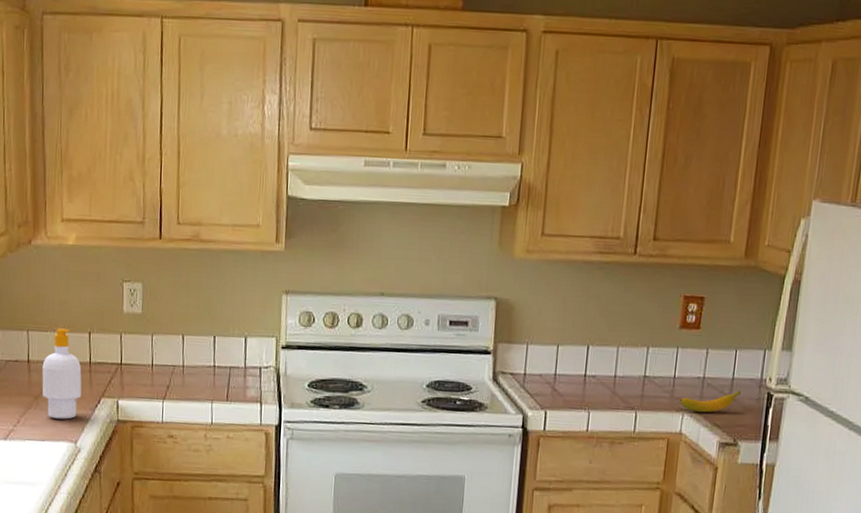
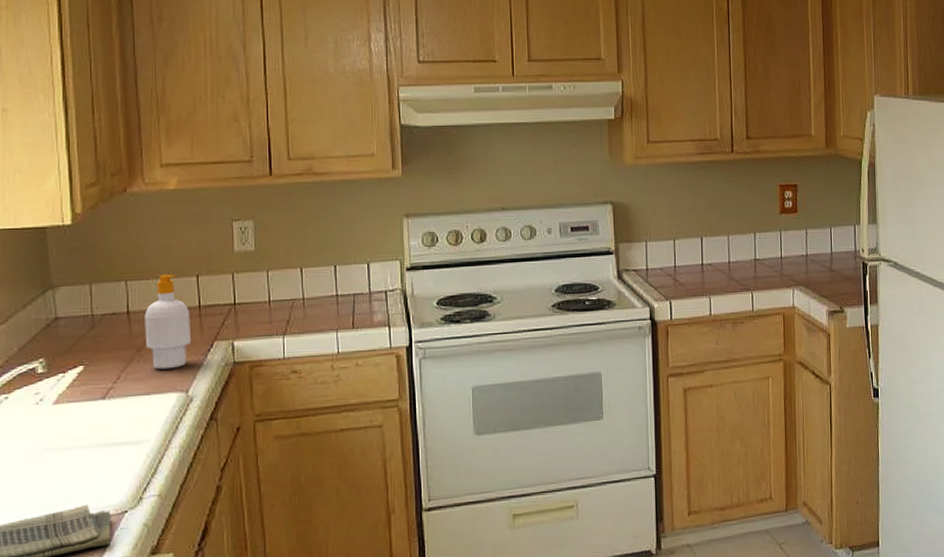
banana: present [679,391,742,413] -> none [788,263,841,287]

